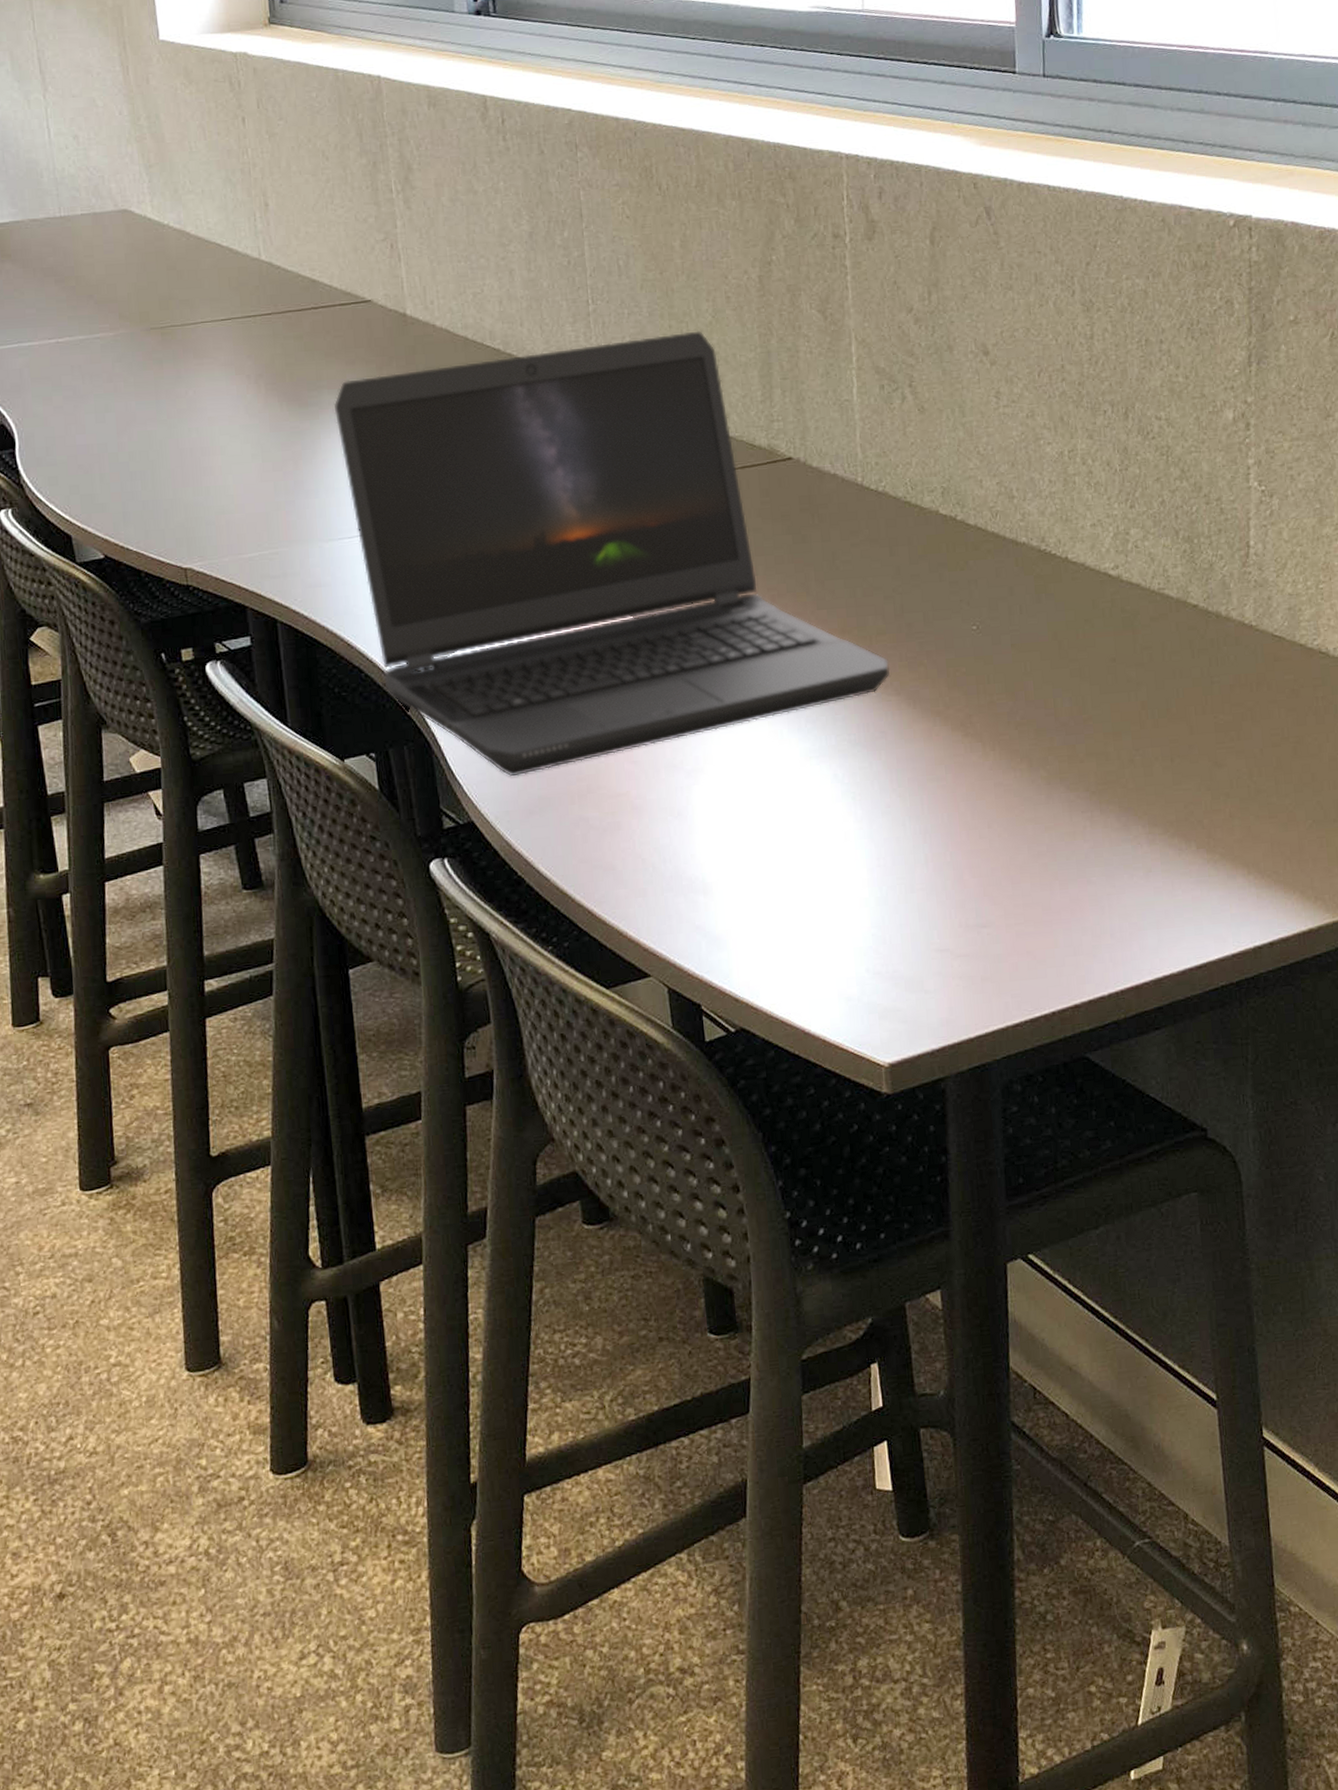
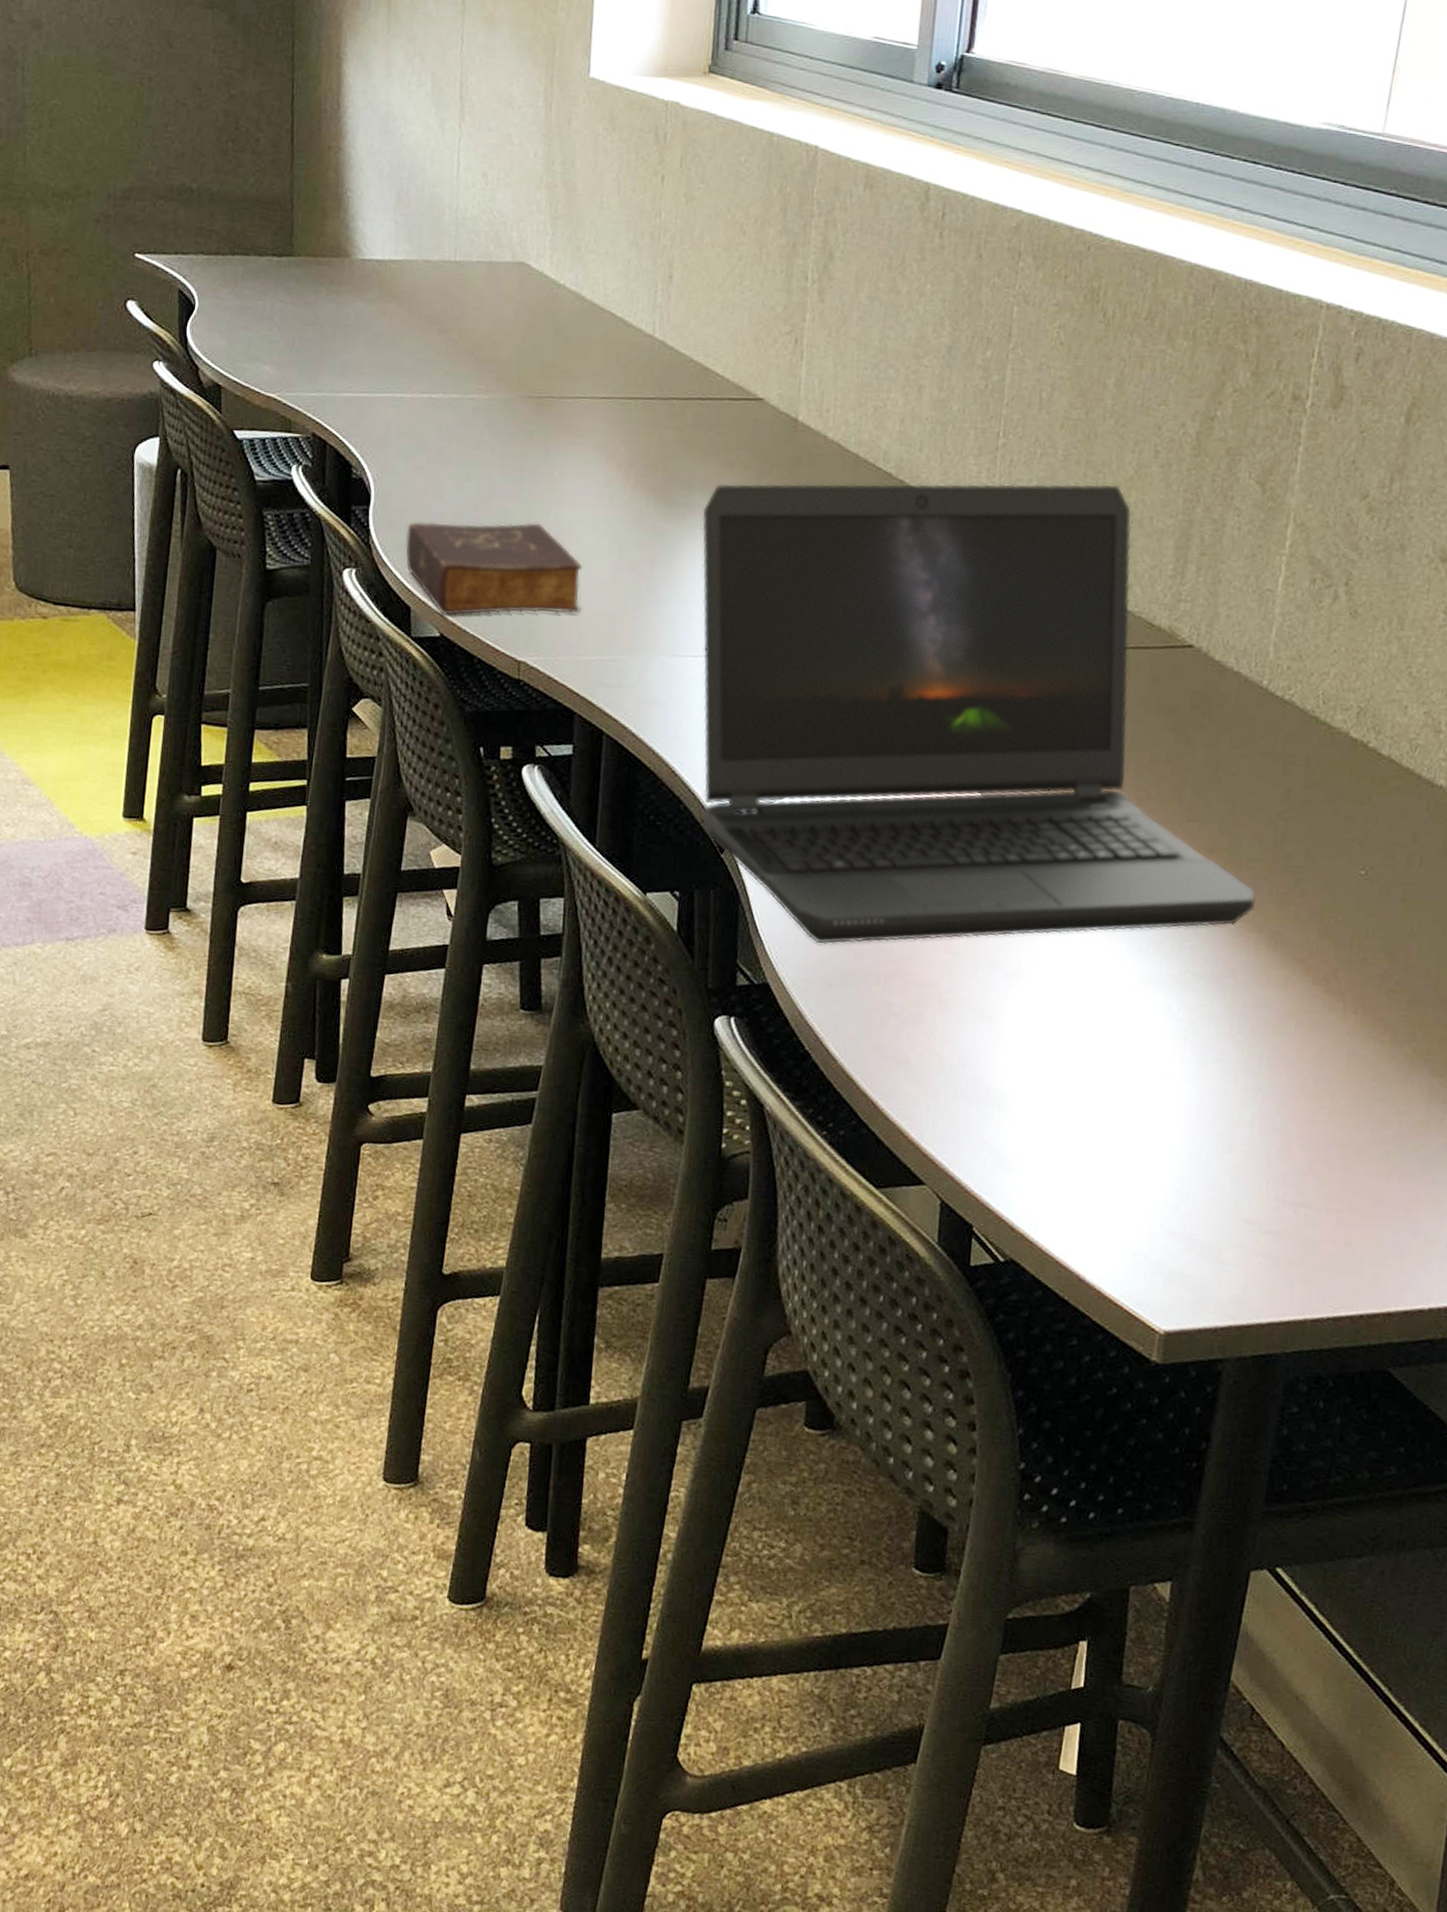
book: none [56,439,236,538] -> present [405,521,582,616]

